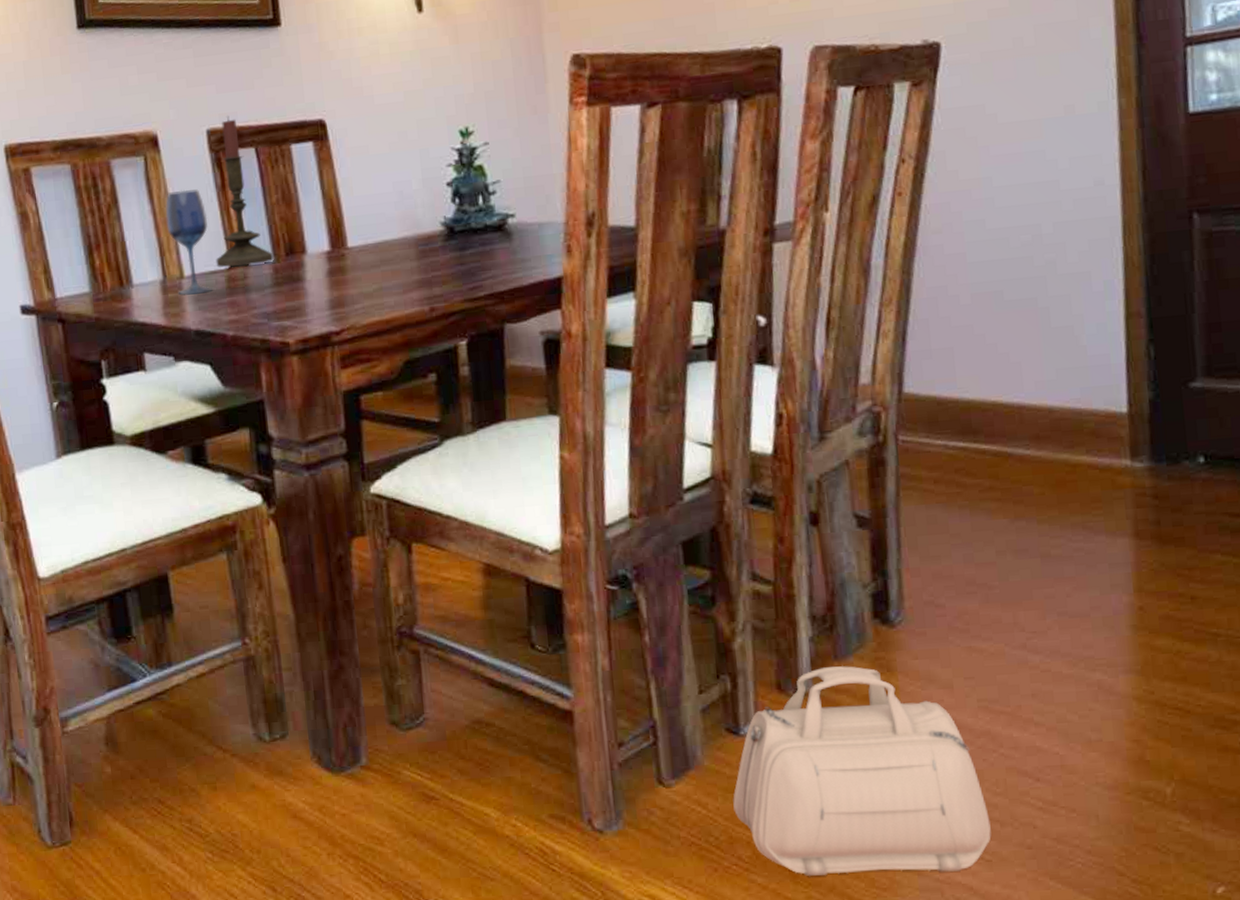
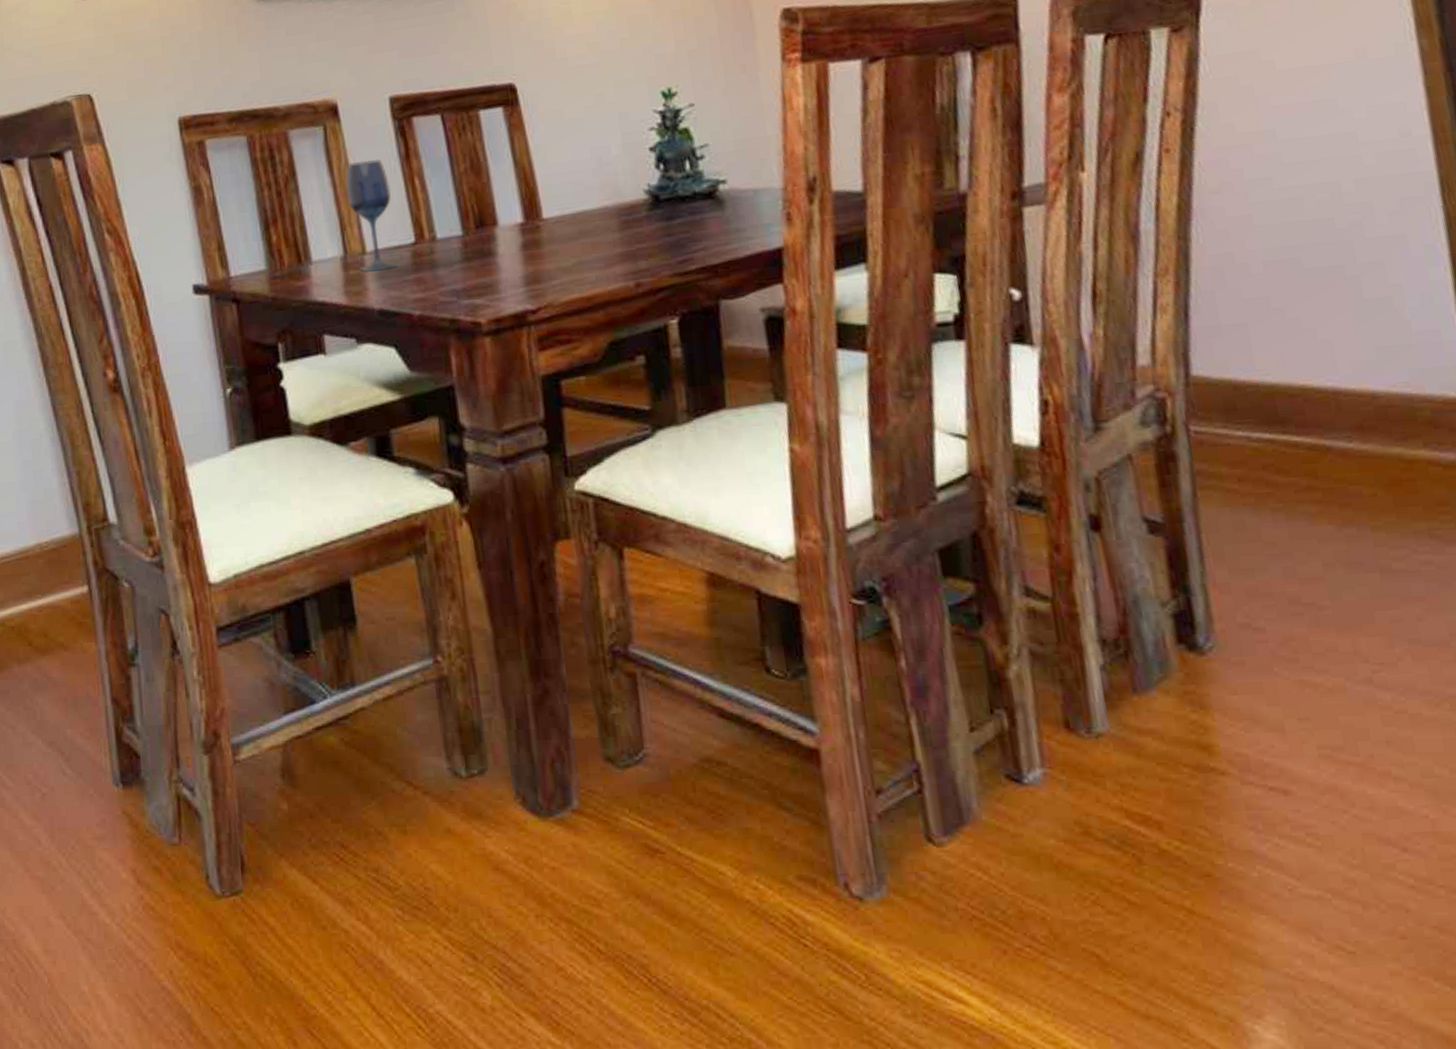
candle: present [215,116,274,268] -> none [400,82,463,242]
handbag: present [733,666,991,876] -> none [1020,701,1352,965]

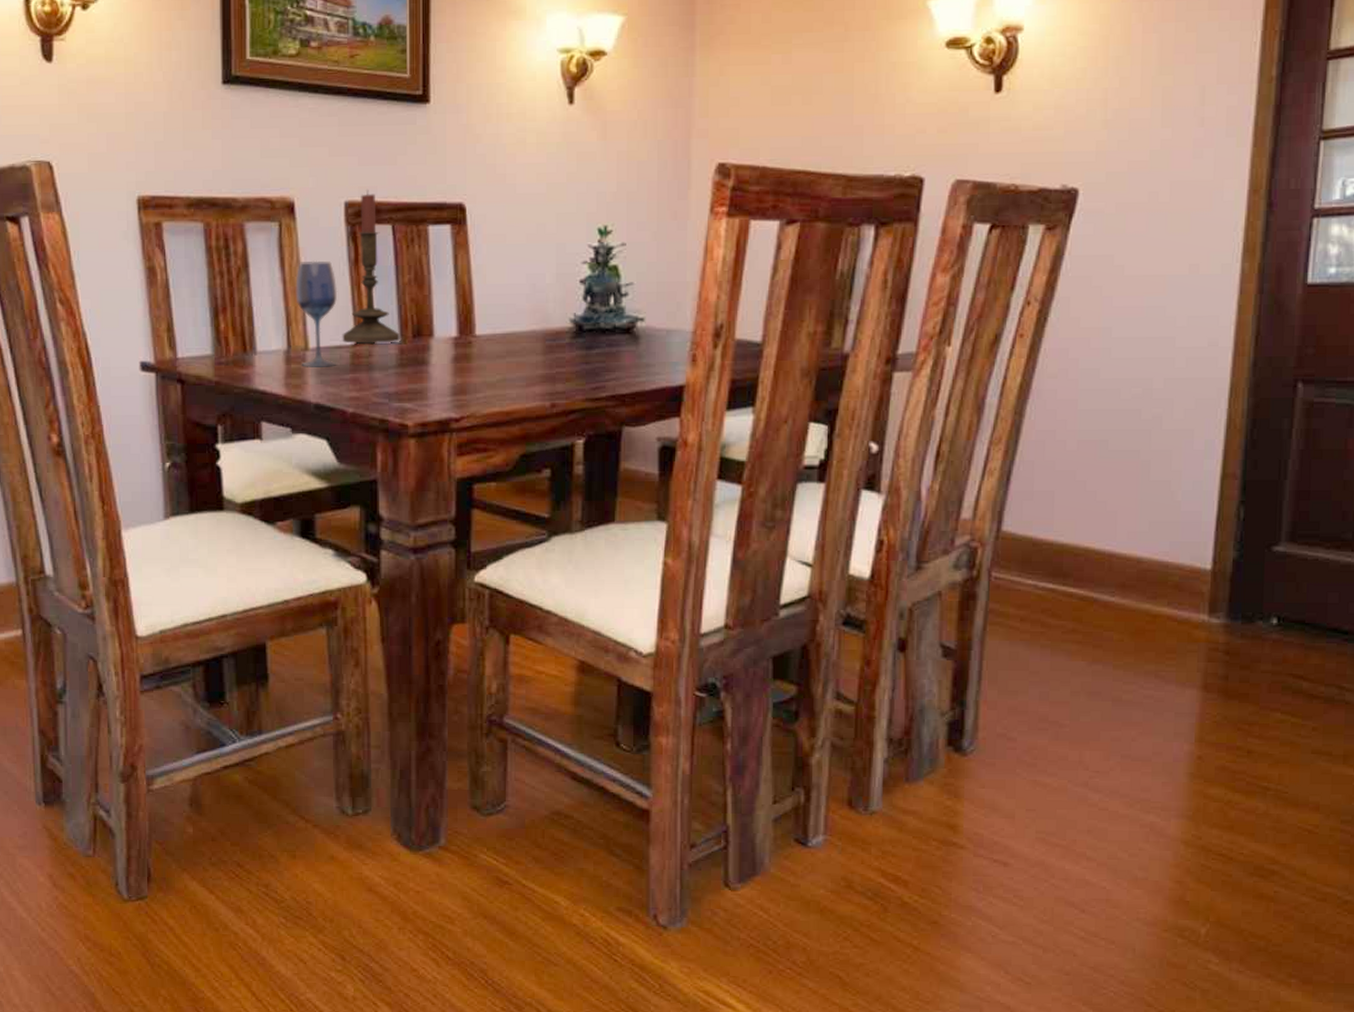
candle: none [400,82,463,242] -> present [342,190,400,345]

